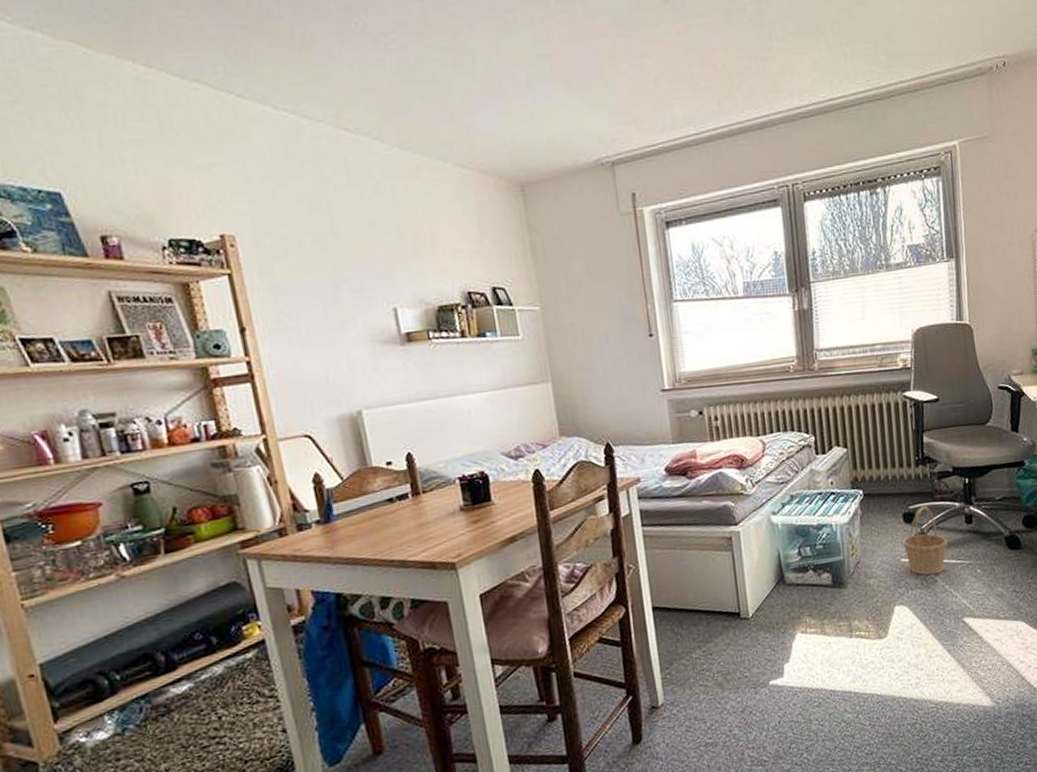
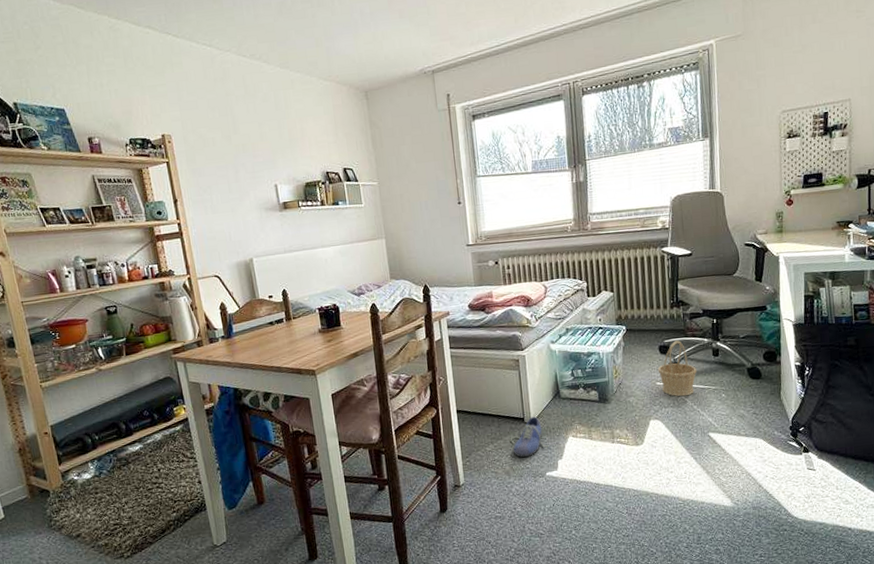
shoe: none [722,609,773,664] -> present [510,416,549,457]

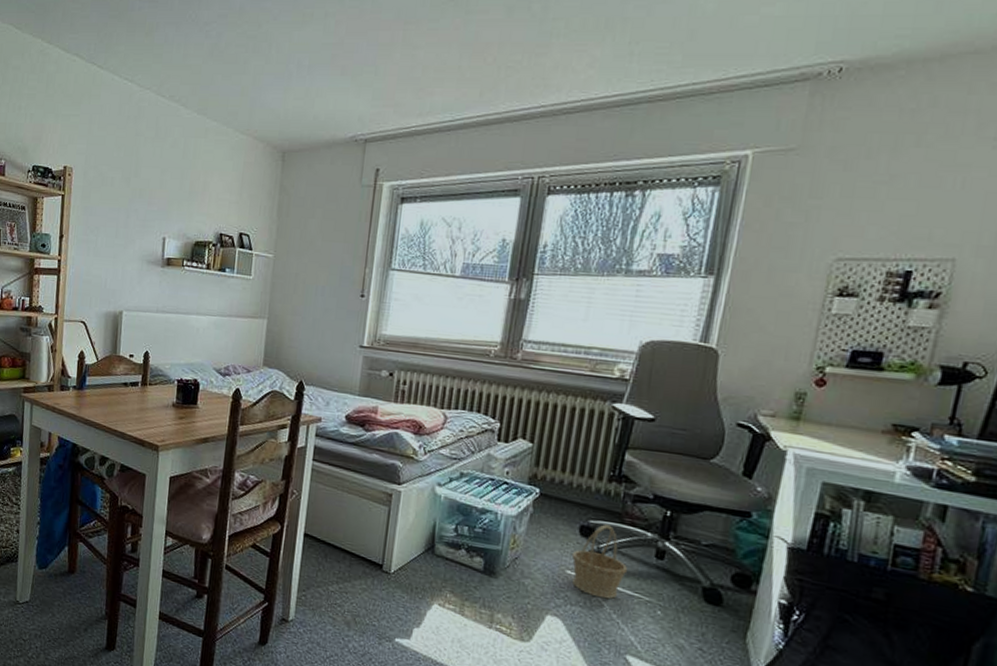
shoe: present [510,416,549,457] -> none [360,566,407,613]

